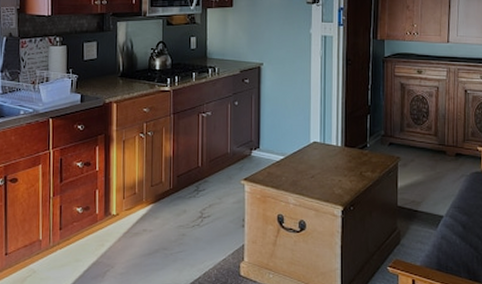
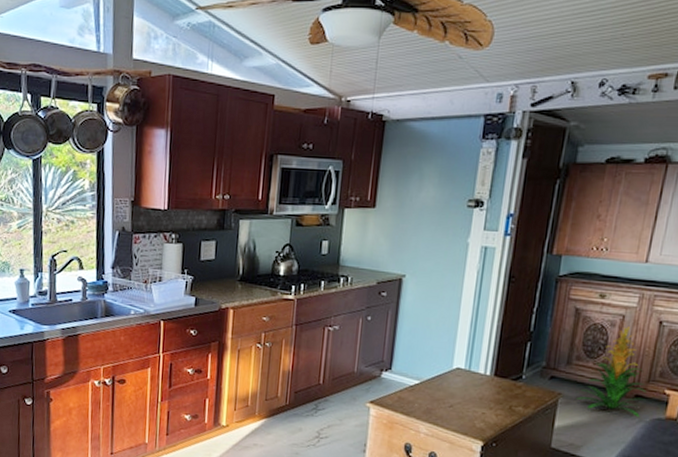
indoor plant: none [412,96,464,172] -> present [576,326,647,417]

